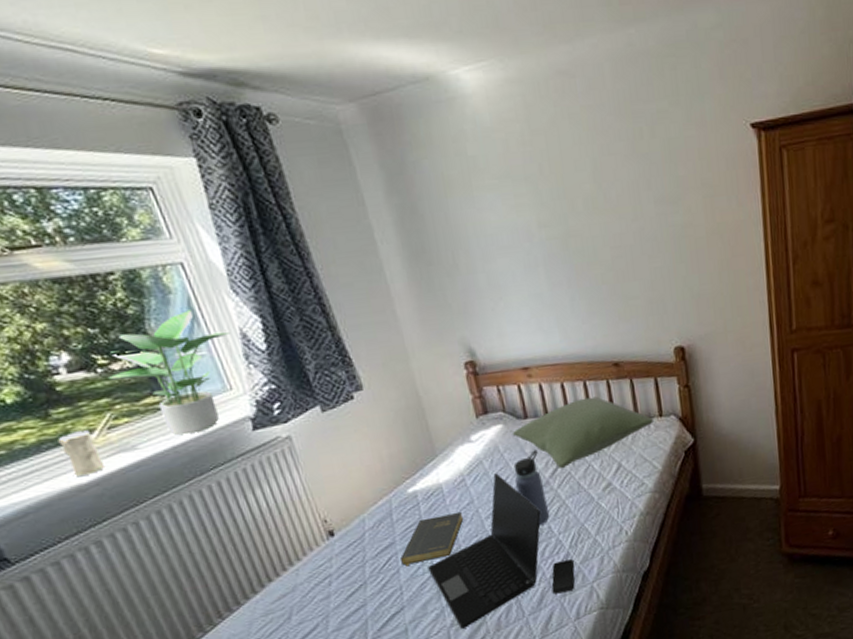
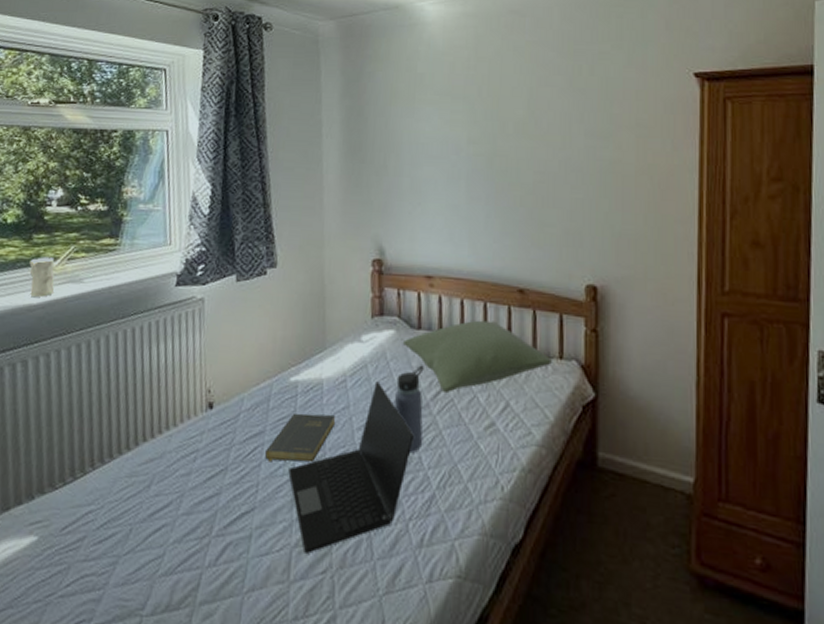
potted plant: present [107,310,231,436] -> none [83,170,185,279]
mobile phone: present [551,559,575,595] -> none [408,502,439,543]

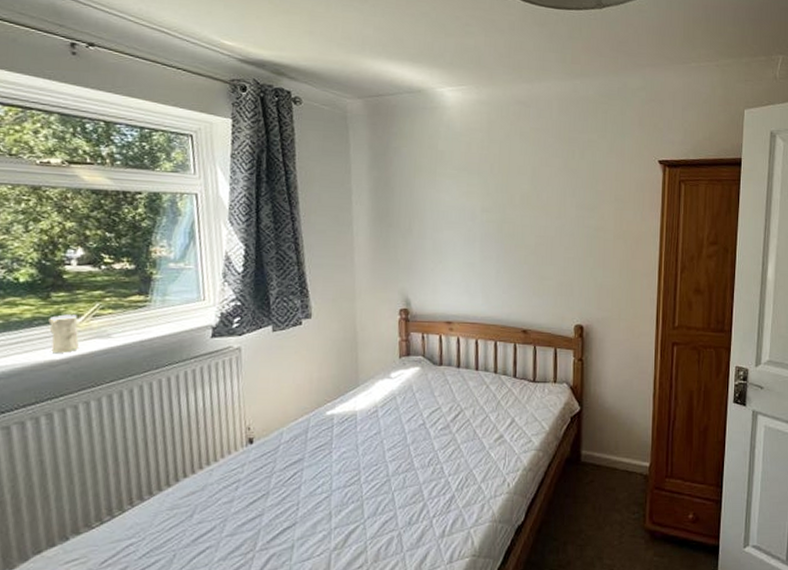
book: present [265,413,336,462] -> none [305,439,369,484]
laptop: present [288,381,414,554] -> none [326,410,437,554]
water bottle: present [394,365,424,452] -> none [419,394,445,464]
pillow: present [402,320,552,394] -> none [426,356,548,416]

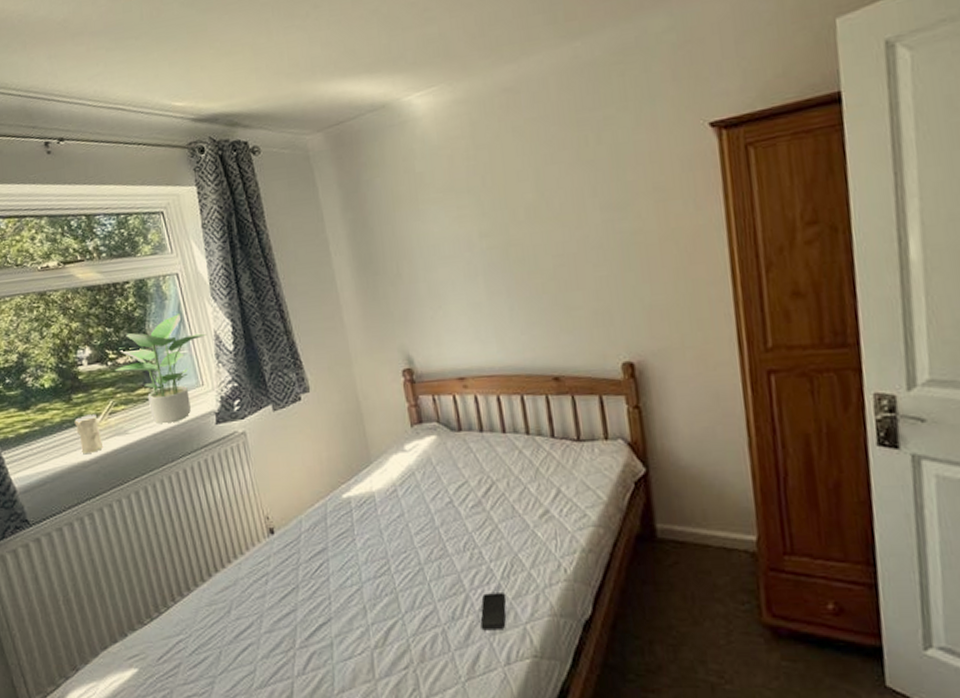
potted plant: none [108,231,218,333] -> present [114,314,207,425]
mobile phone: none [432,502,458,534] -> present [480,593,506,631]

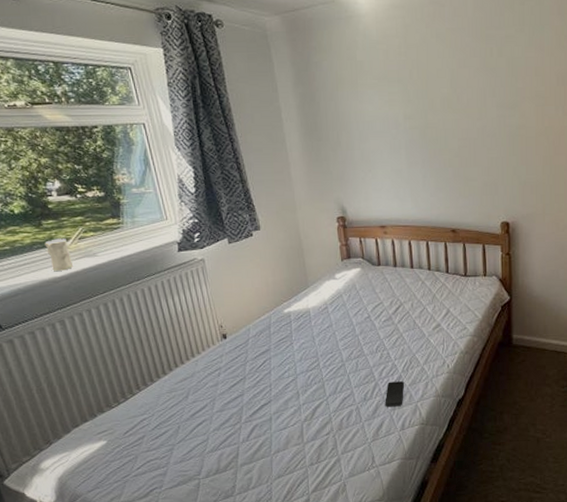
potted plant: present [114,314,207,425] -> none [83,158,171,250]

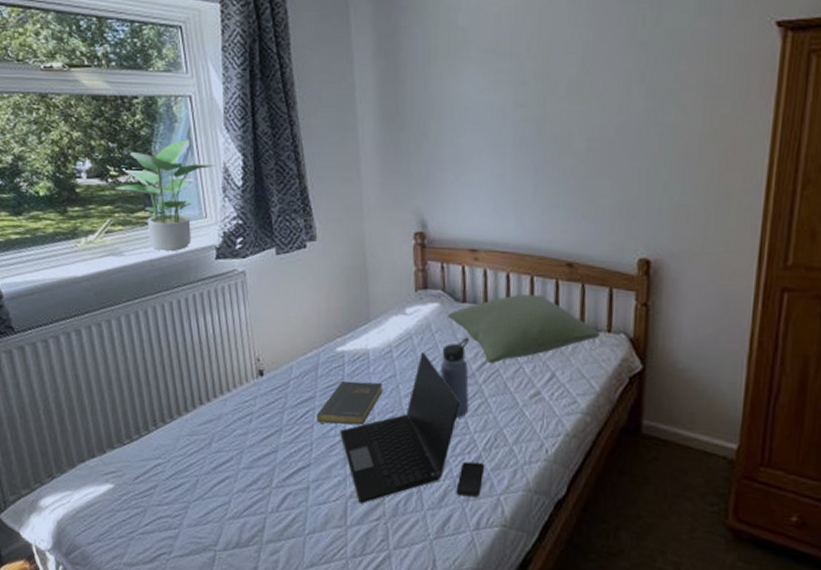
candle: present [44,238,74,271] -> none [68,230,97,270]
potted plant: none [83,158,171,250] -> present [114,139,216,252]
book: none [273,332,323,370] -> present [317,381,383,425]
laptop: none [292,306,383,424] -> present [340,352,460,504]
water bottle: none [365,291,390,350] -> present [439,337,469,418]
pillow: none [367,254,478,309] -> present [447,293,600,364]

